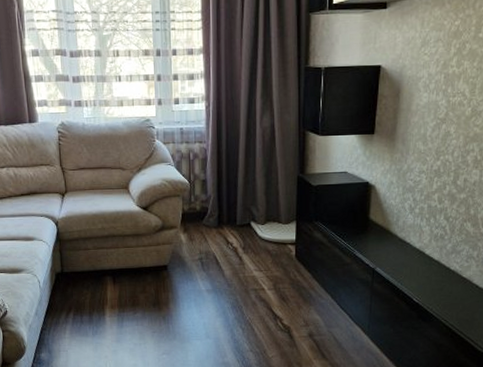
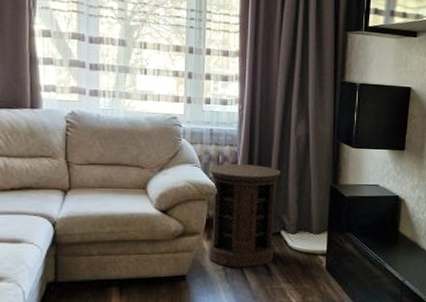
side table: none [181,160,248,258] -> present [208,164,281,267]

